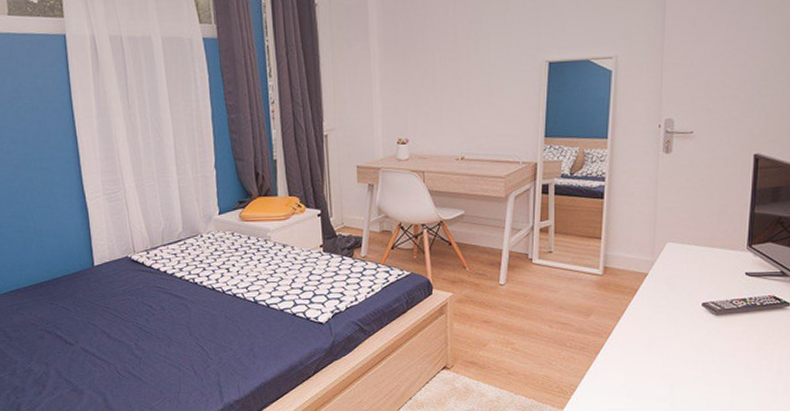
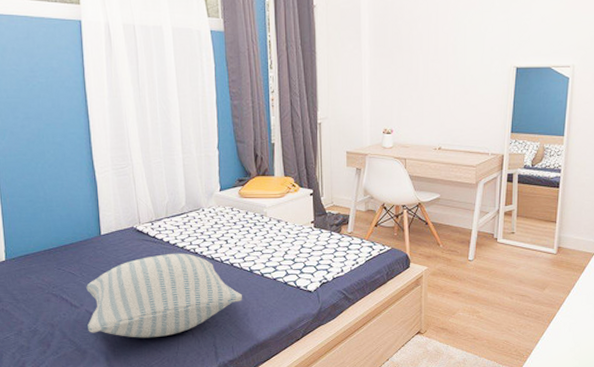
pillow: none [80,283,248,377] -> present [86,253,243,338]

